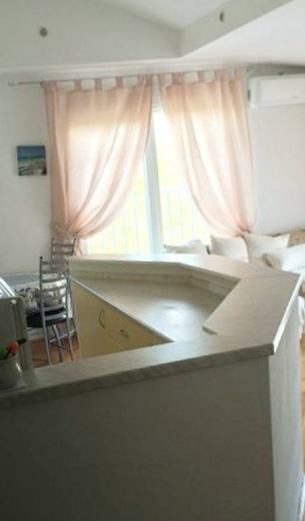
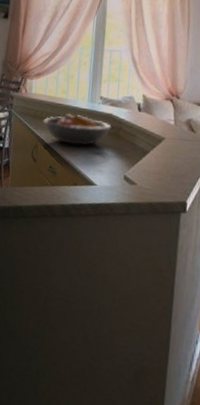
fruit bowl: none [105,268,181,304] -> present [43,113,112,146]

